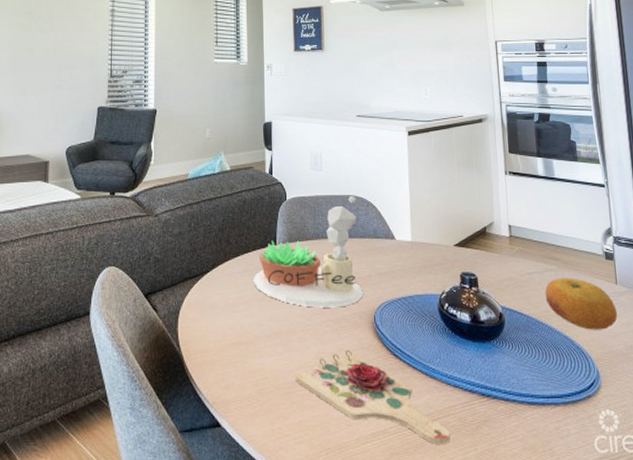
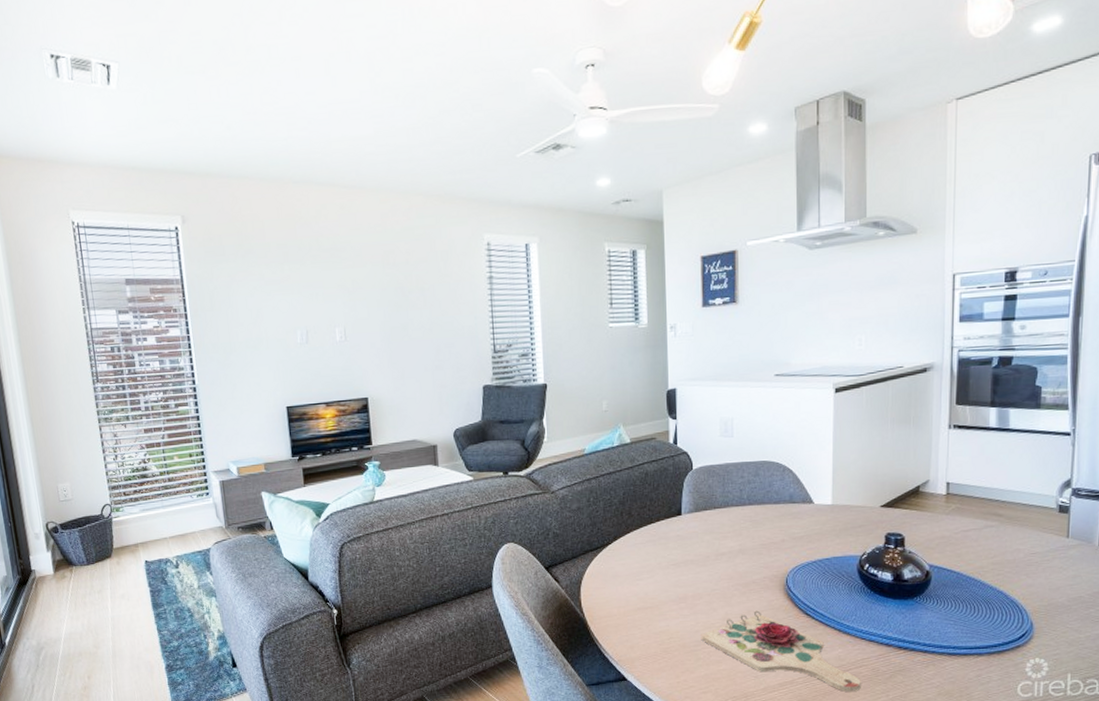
succulent plant: present [252,196,363,308] -> none [656,462,775,573]
fruit: present [545,278,618,330] -> none [981,533,1064,584]

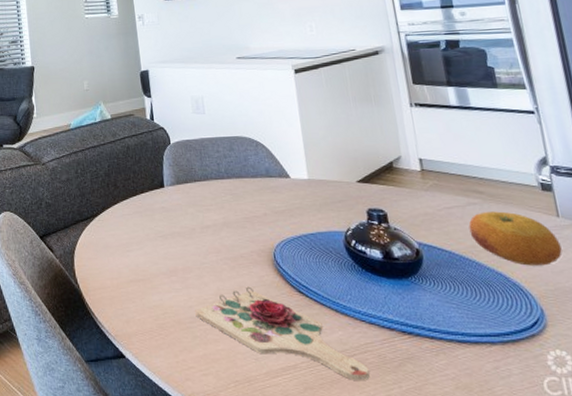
fruit: none [981,533,1064,584] -> present [468,211,563,266]

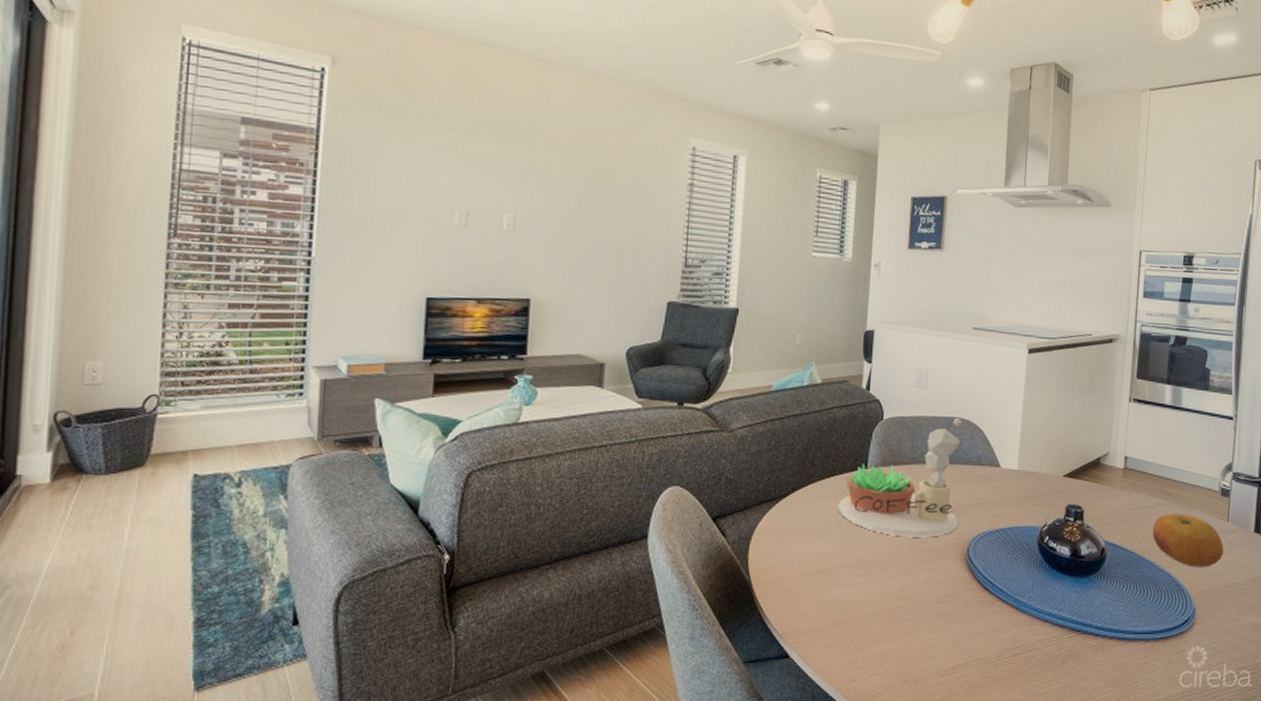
succulent plant: none [143,137,260,246] -> present [837,418,963,538]
cutting board: present [195,286,370,380] -> none [875,581,1034,677]

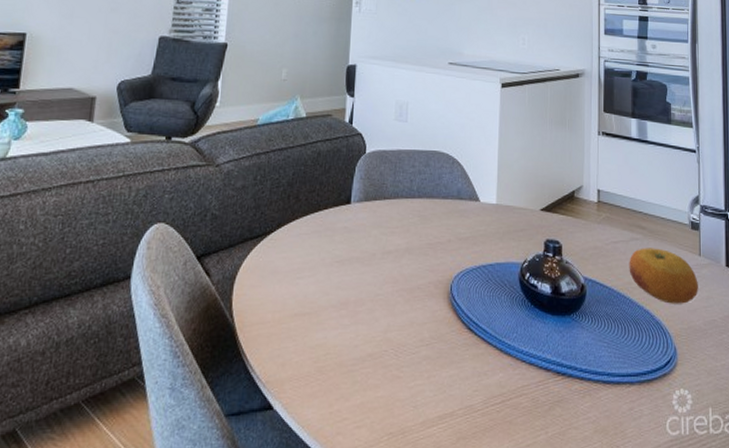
succulent plant: present [837,418,963,538] -> none [321,152,442,275]

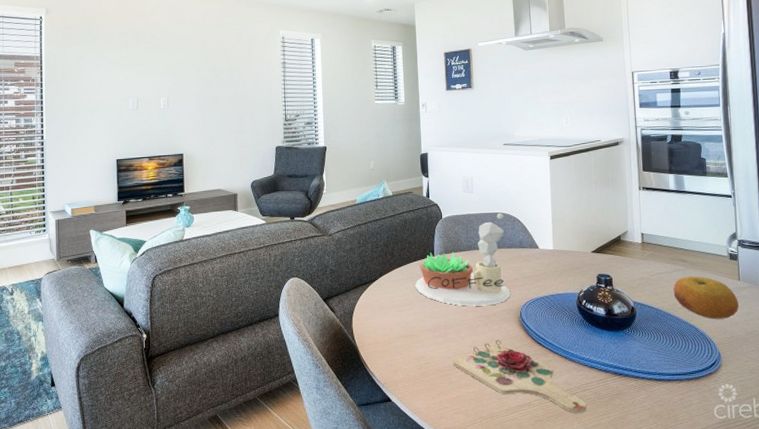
succulent plant: none [321,152,442,275] -> present [414,213,511,306]
cutting board: none [360,322,521,427] -> present [452,339,587,413]

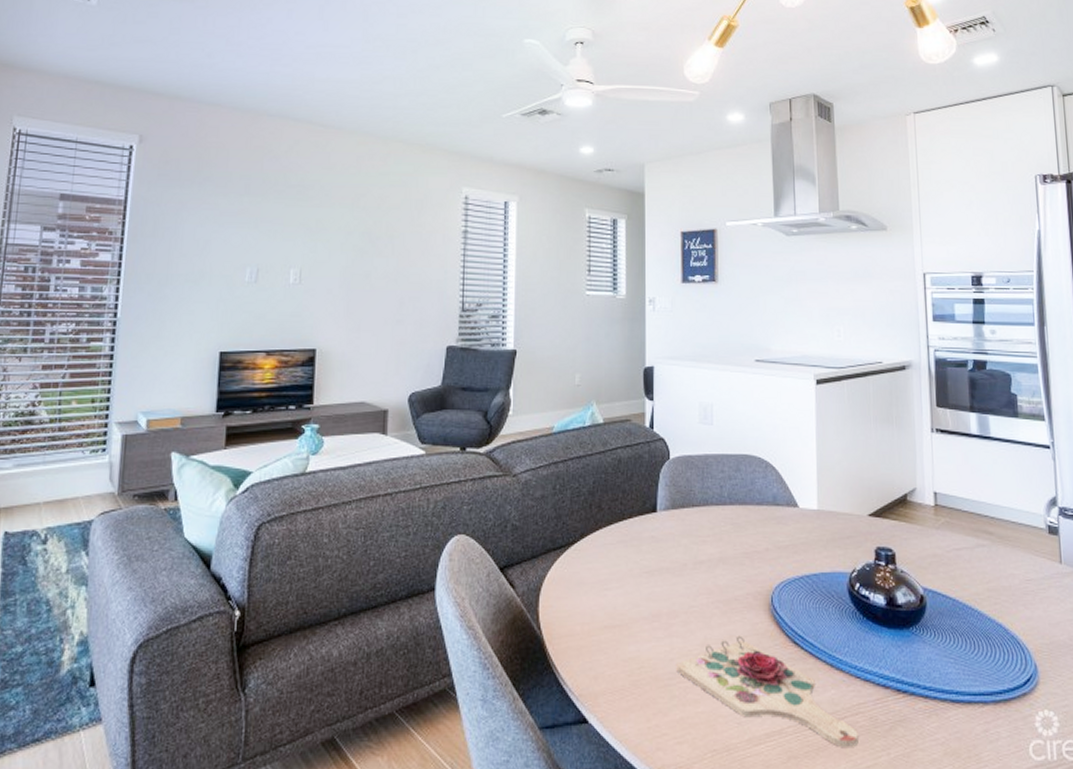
succulent plant: present [414,213,511,306] -> none [628,456,759,586]
fruit: present [673,276,739,319] -> none [975,555,1061,617]

